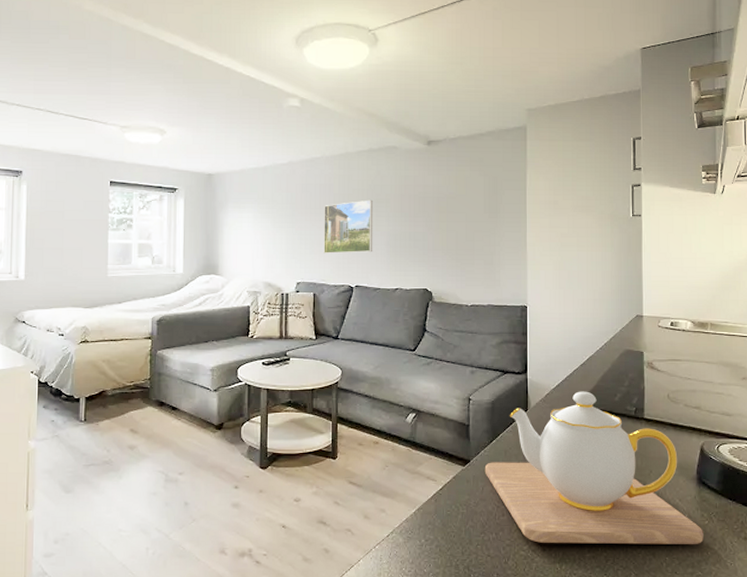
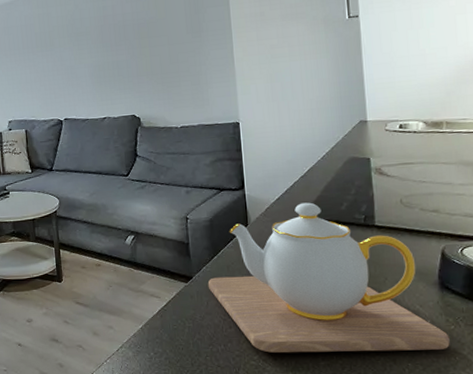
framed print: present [323,200,372,254] -> none [27,34,77,91]

